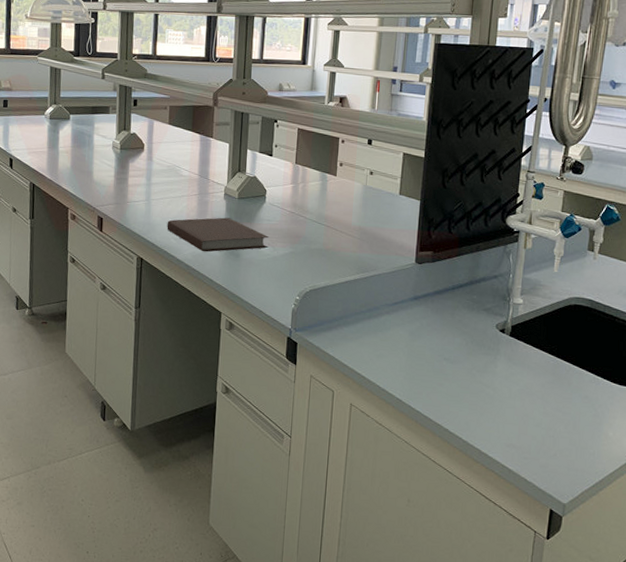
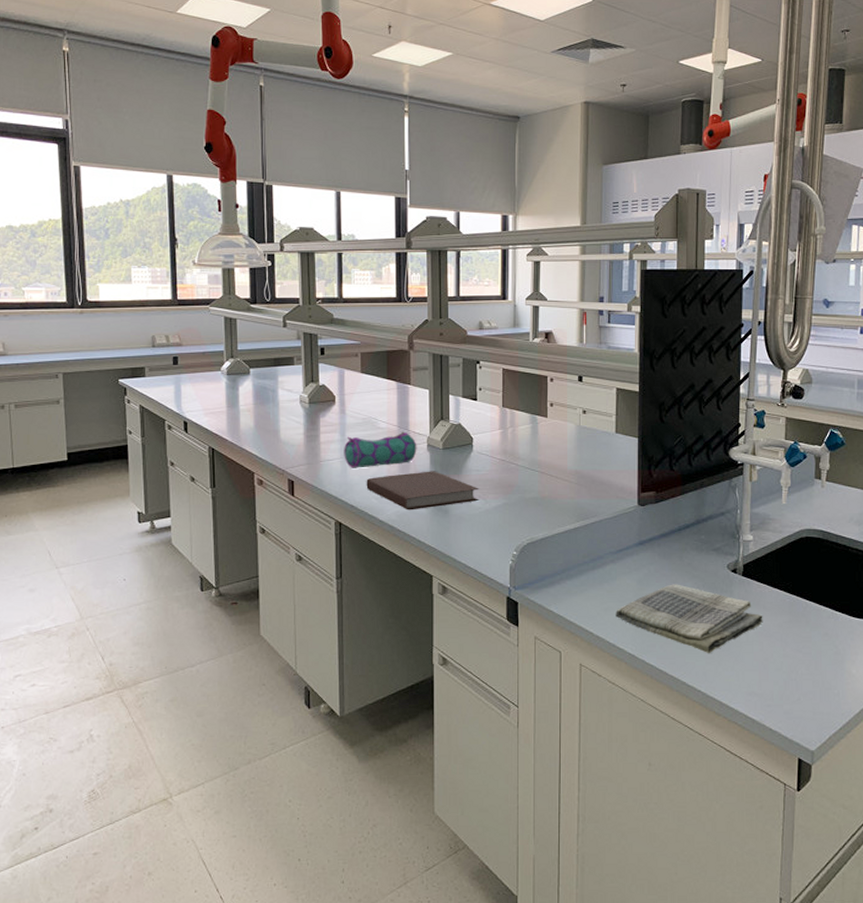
pencil case: none [148,180,215,211] -> present [344,431,417,468]
dish towel: none [387,338,527,406] -> present [616,584,763,654]

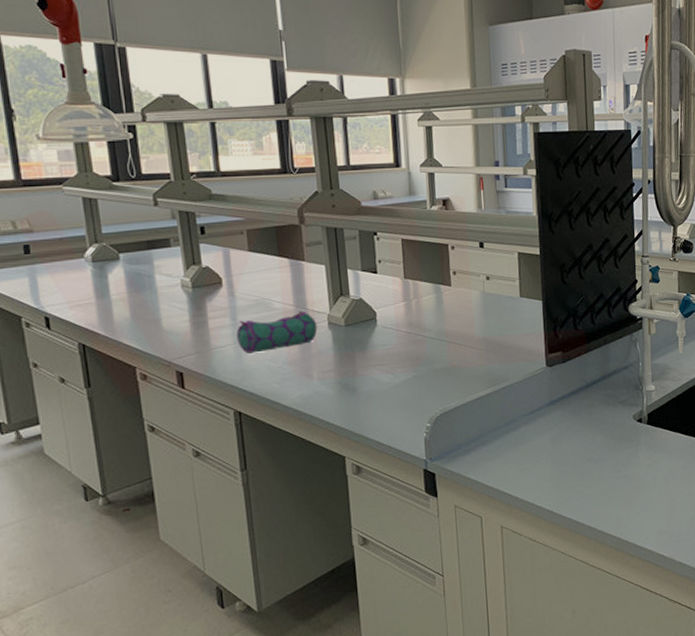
notebook: present [366,471,479,511] -> none [264,349,387,393]
dish towel: present [616,584,763,654] -> none [532,438,668,501]

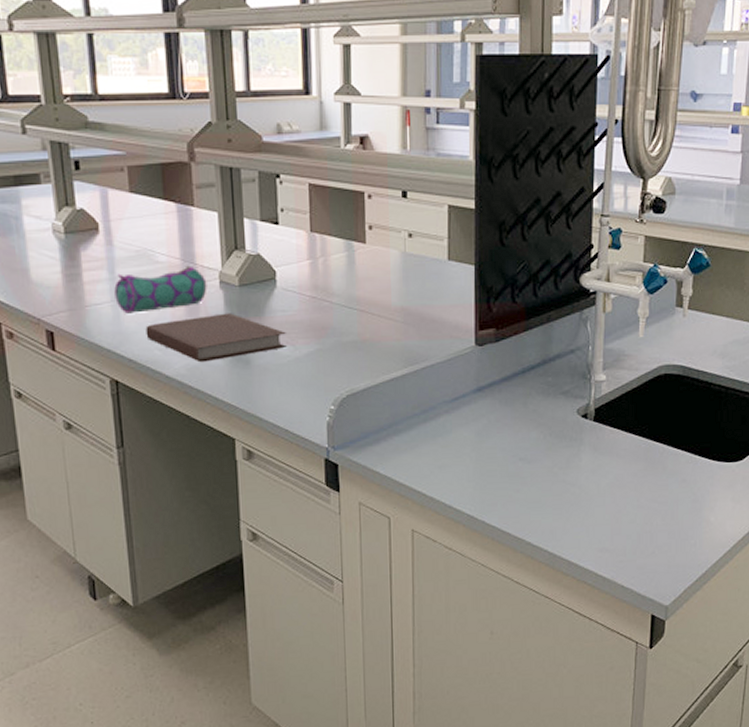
notebook: none [264,349,387,393] -> present [145,313,287,363]

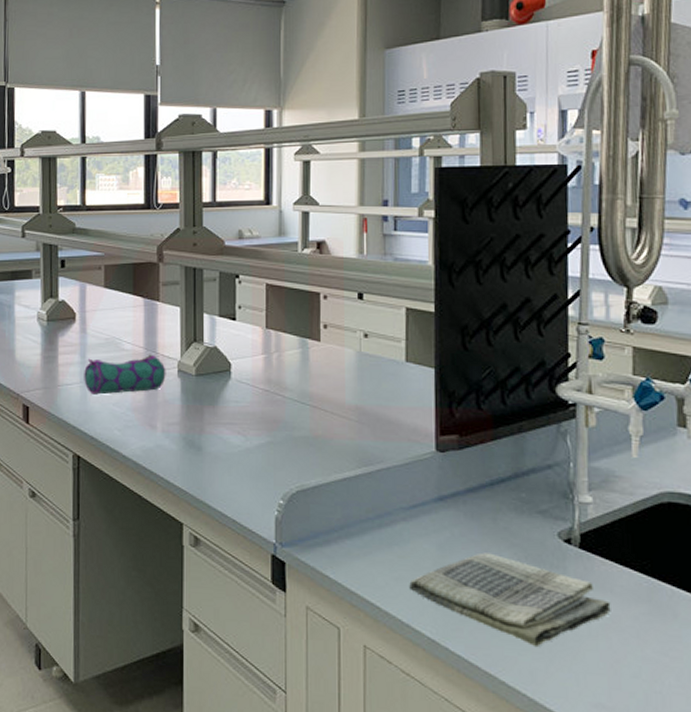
notebook: present [145,313,287,363] -> none [108,400,238,446]
dish towel: none [451,434,616,510] -> present [409,552,611,648]

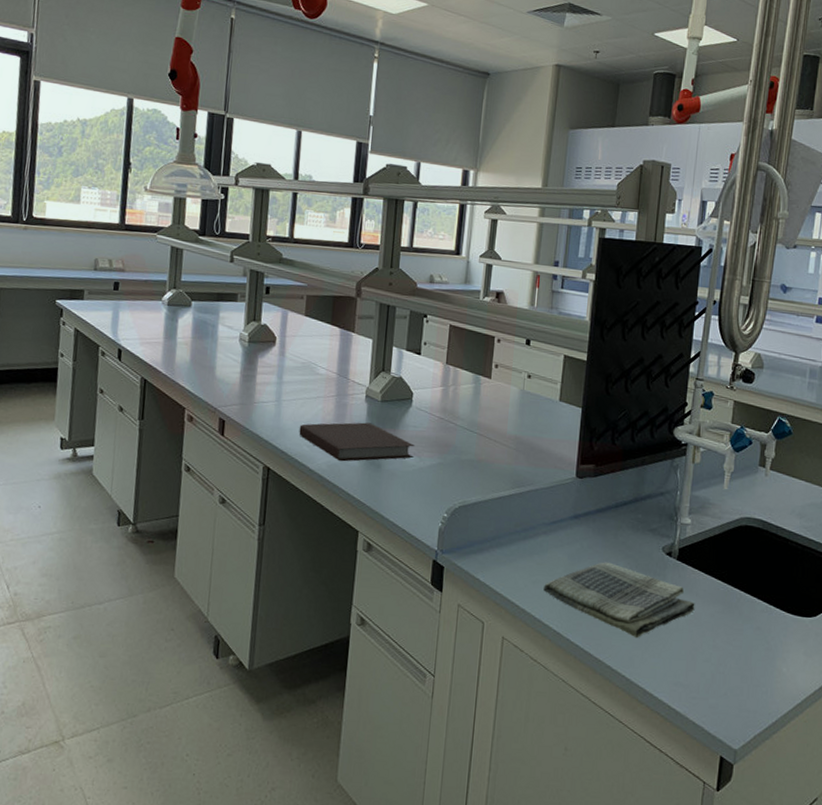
pencil case: present [84,354,166,395] -> none [279,379,355,414]
notebook: none [108,400,238,446] -> present [299,422,414,462]

